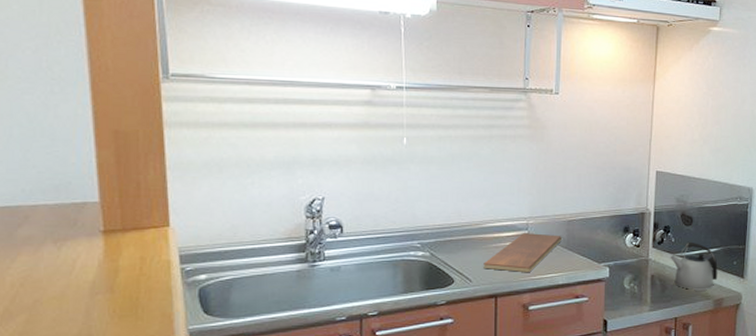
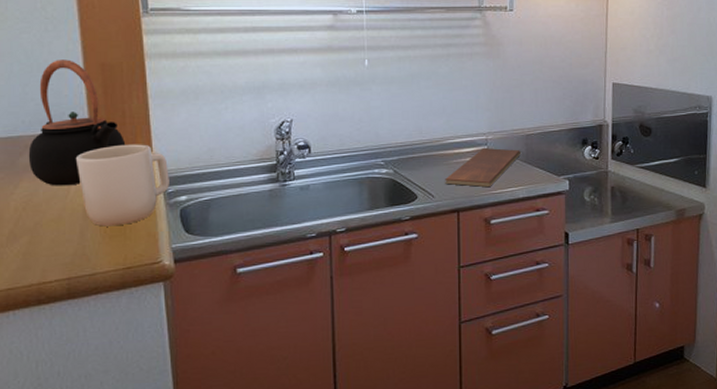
teapot: none [28,124,140,261] -> present [28,59,126,186]
mug: none [82,218,188,306] -> present [75,144,169,227]
kettle: present [670,241,718,292] -> none [629,152,679,203]

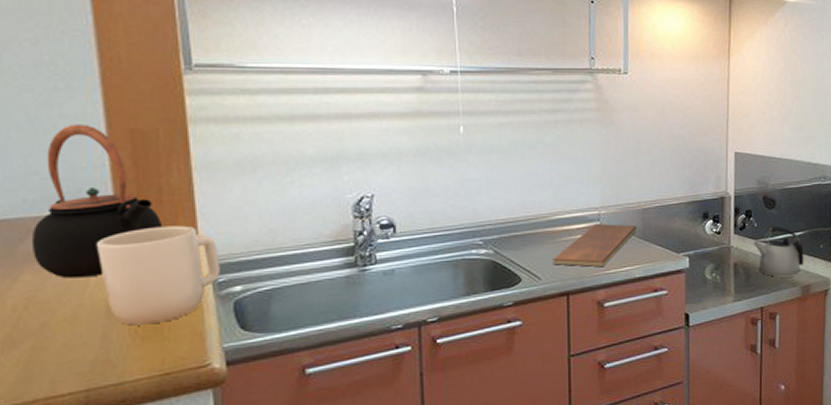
kettle: none [629,152,679,203] -> present [753,226,804,279]

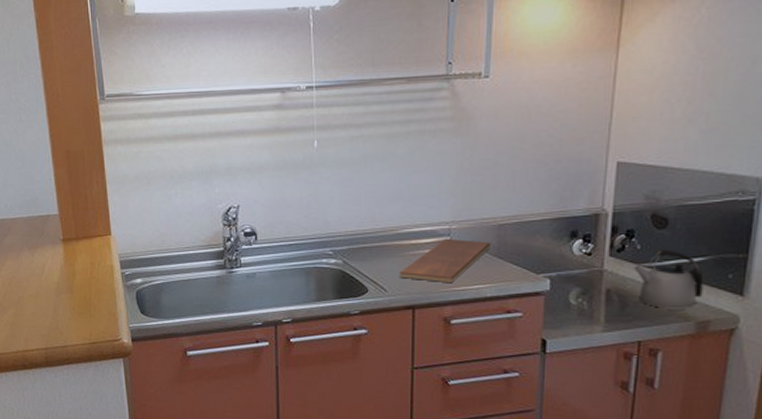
teapot: present [31,124,163,279] -> none [11,148,89,265]
mug: present [96,225,220,326] -> none [48,228,126,304]

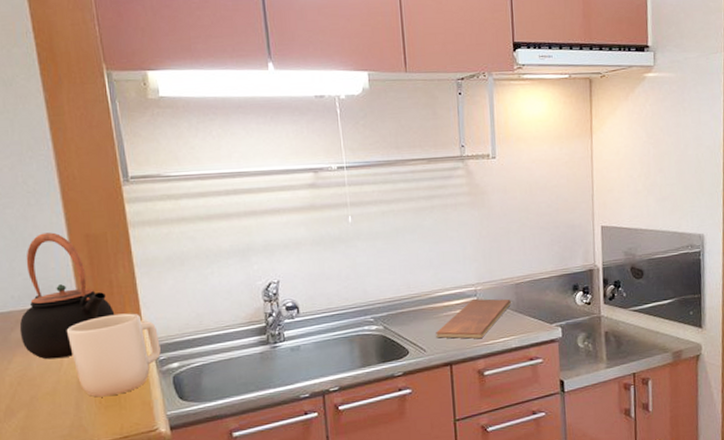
teapot: none [11,148,89,265] -> present [19,232,115,360]
mug: none [48,228,126,304] -> present [66,313,161,398]
kettle: present [633,249,704,312] -> none [622,295,674,346]

